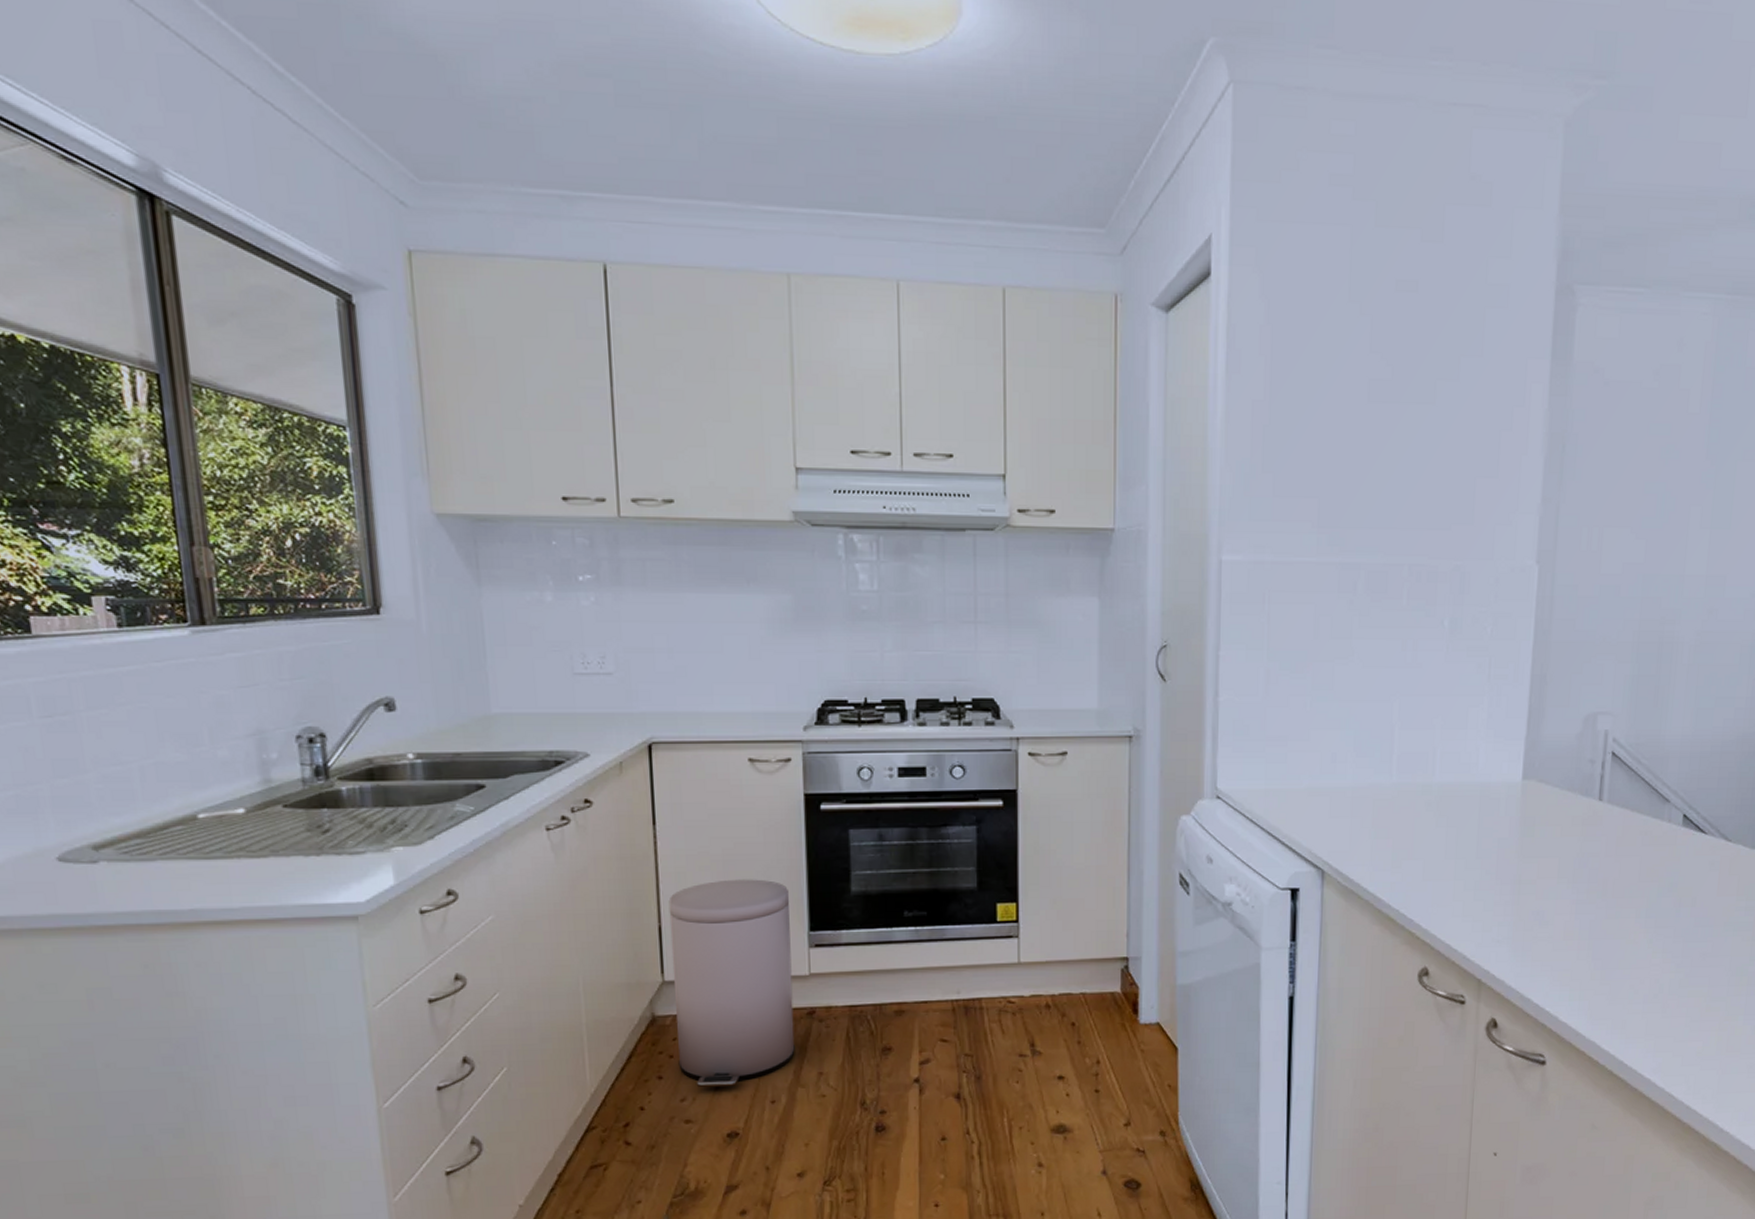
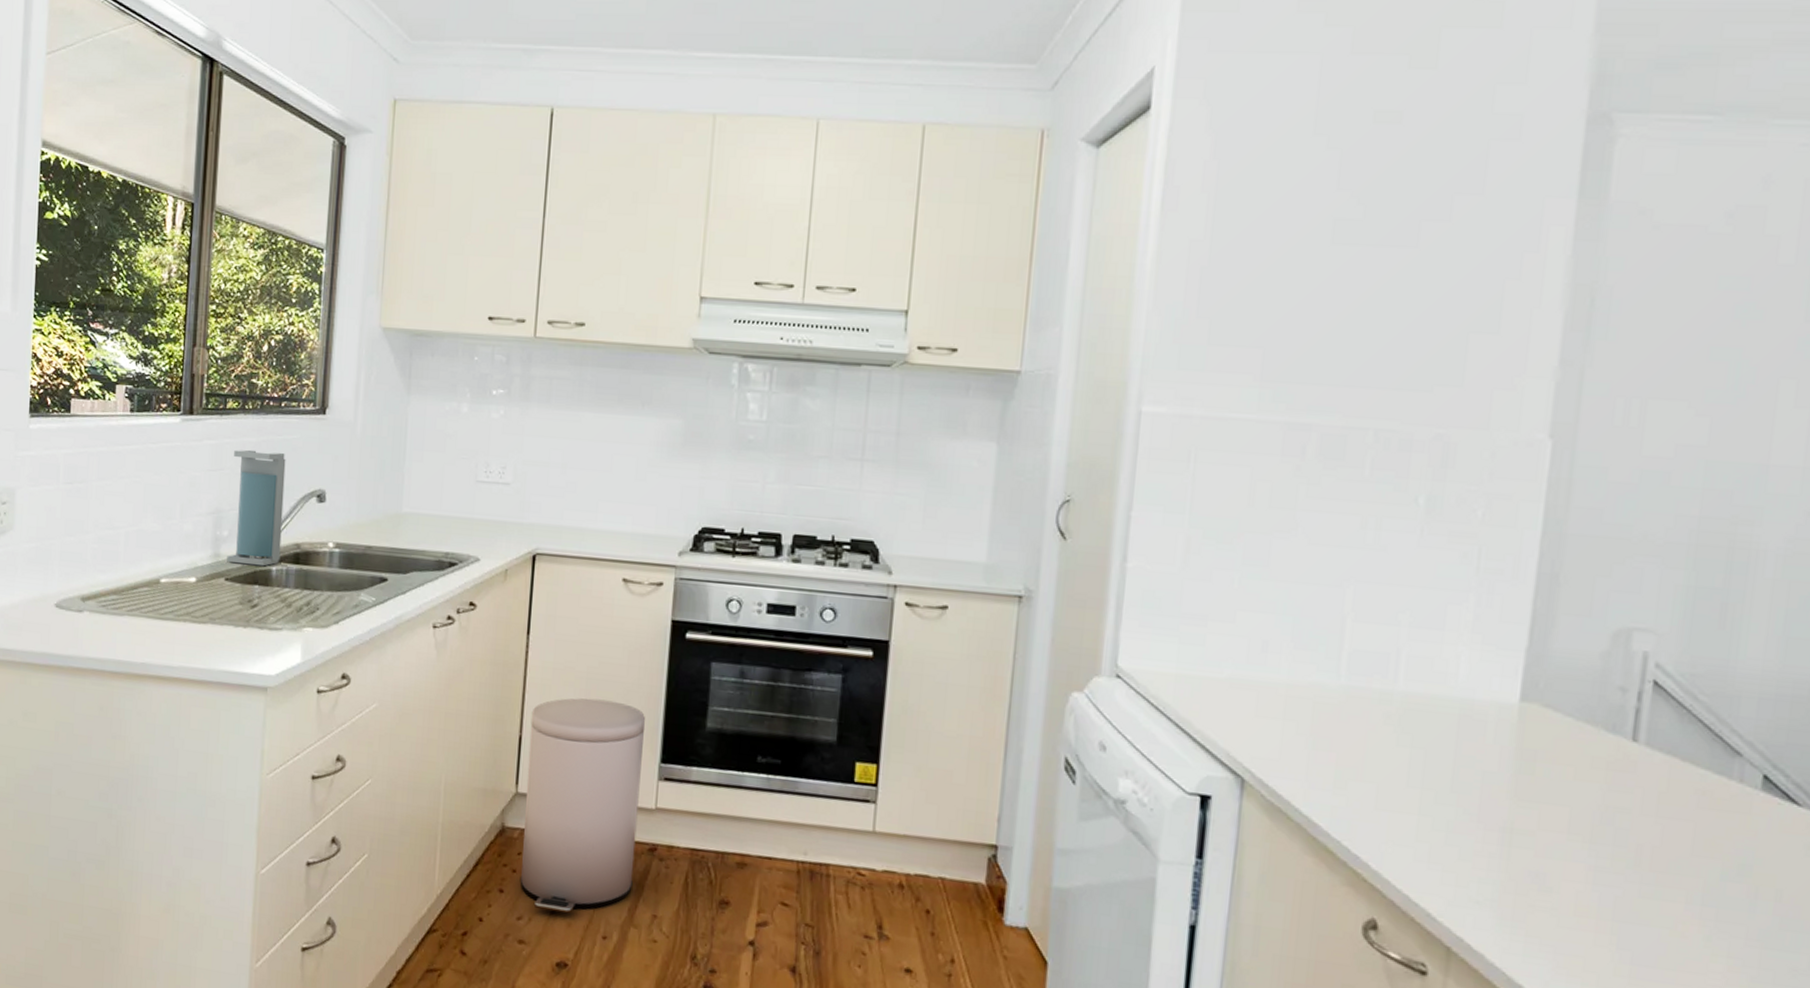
soap dispenser: none [269,660,350,788] -> present [227,449,286,567]

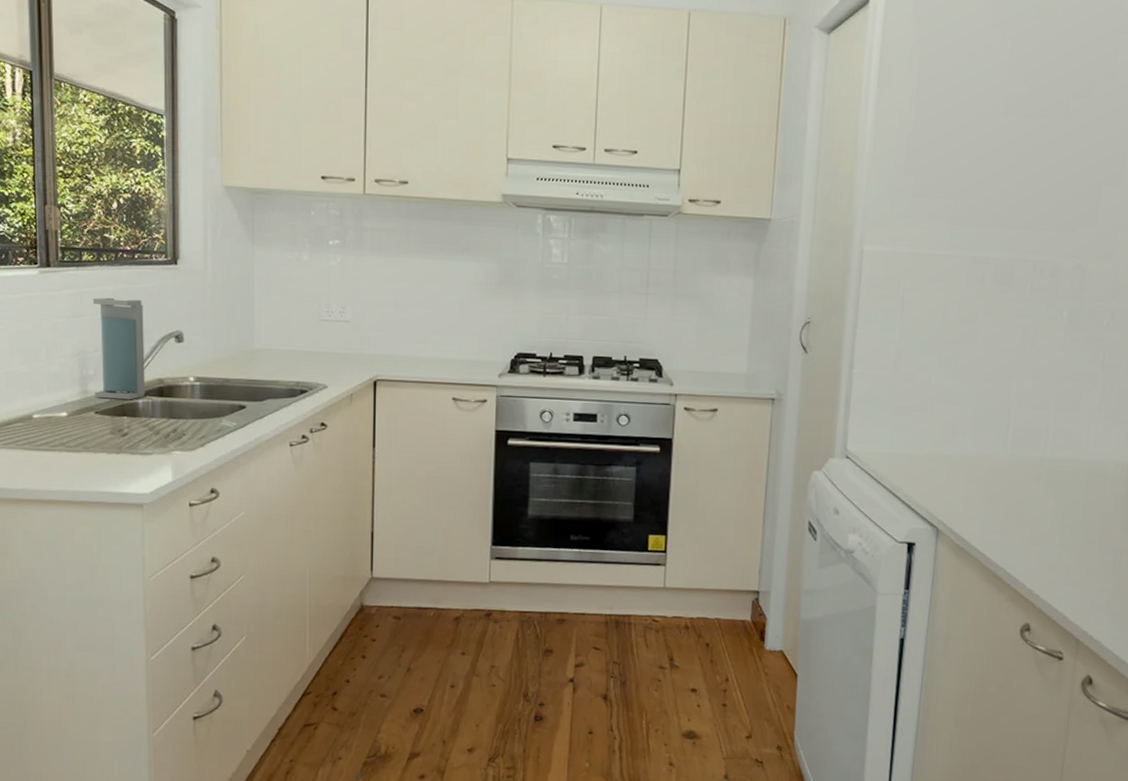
pedal bin: present [520,698,646,914] -> none [379,497,478,671]

